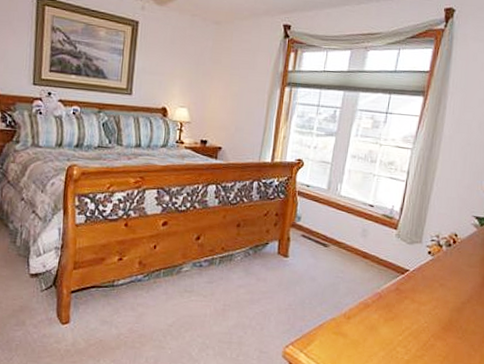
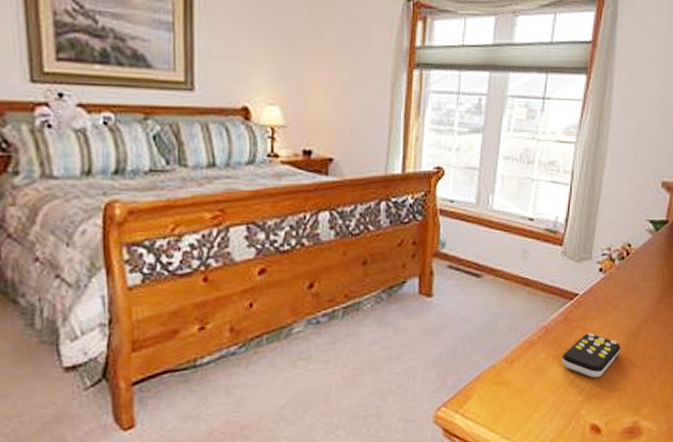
remote control: none [391,303,445,343] -> present [561,332,620,378]

